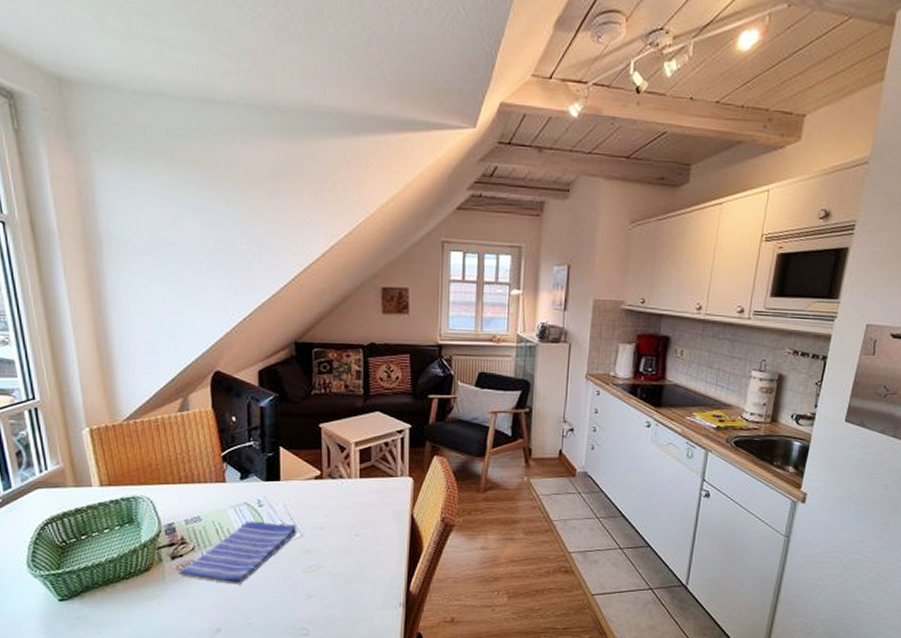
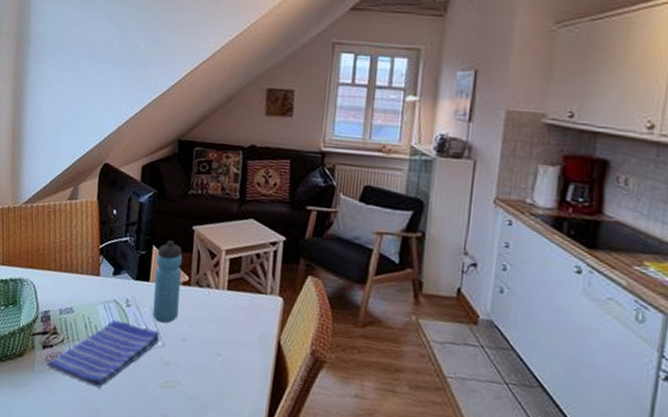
water bottle: none [285,440,313,516] -> present [152,240,182,323]

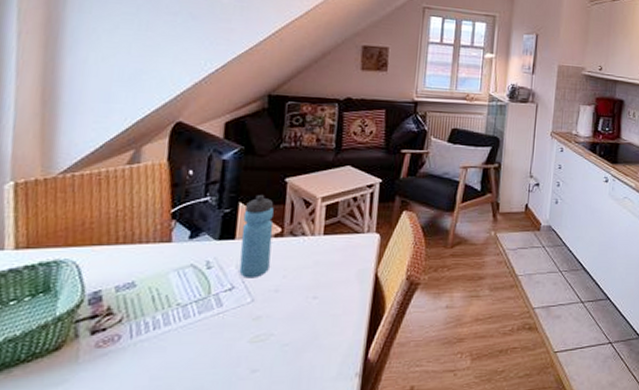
dish towel: present [47,320,160,389] -> none [97,285,248,362]

